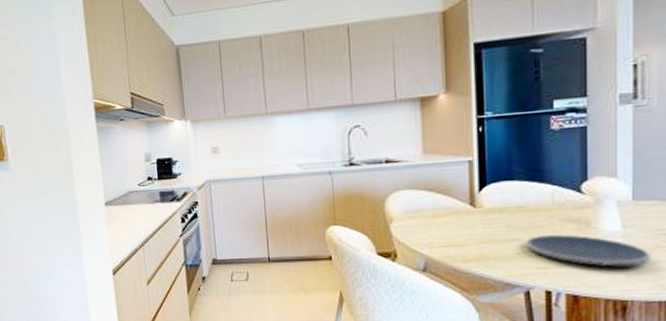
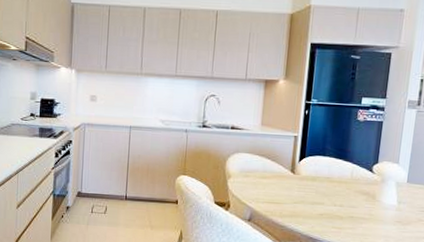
plate: present [525,234,651,267] -> none [328,202,414,233]

